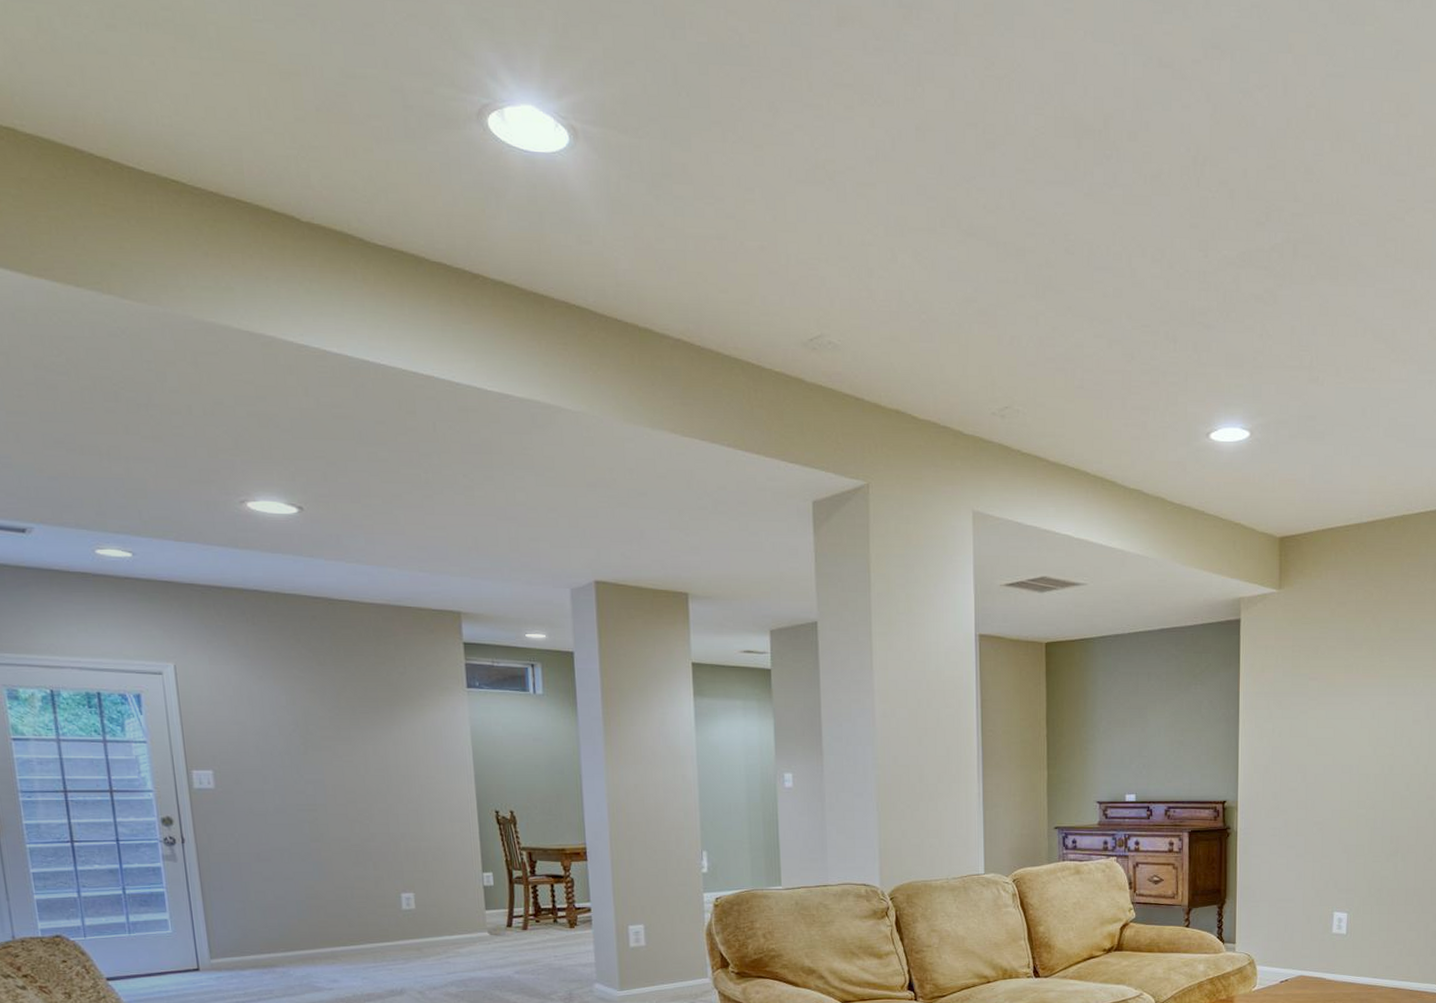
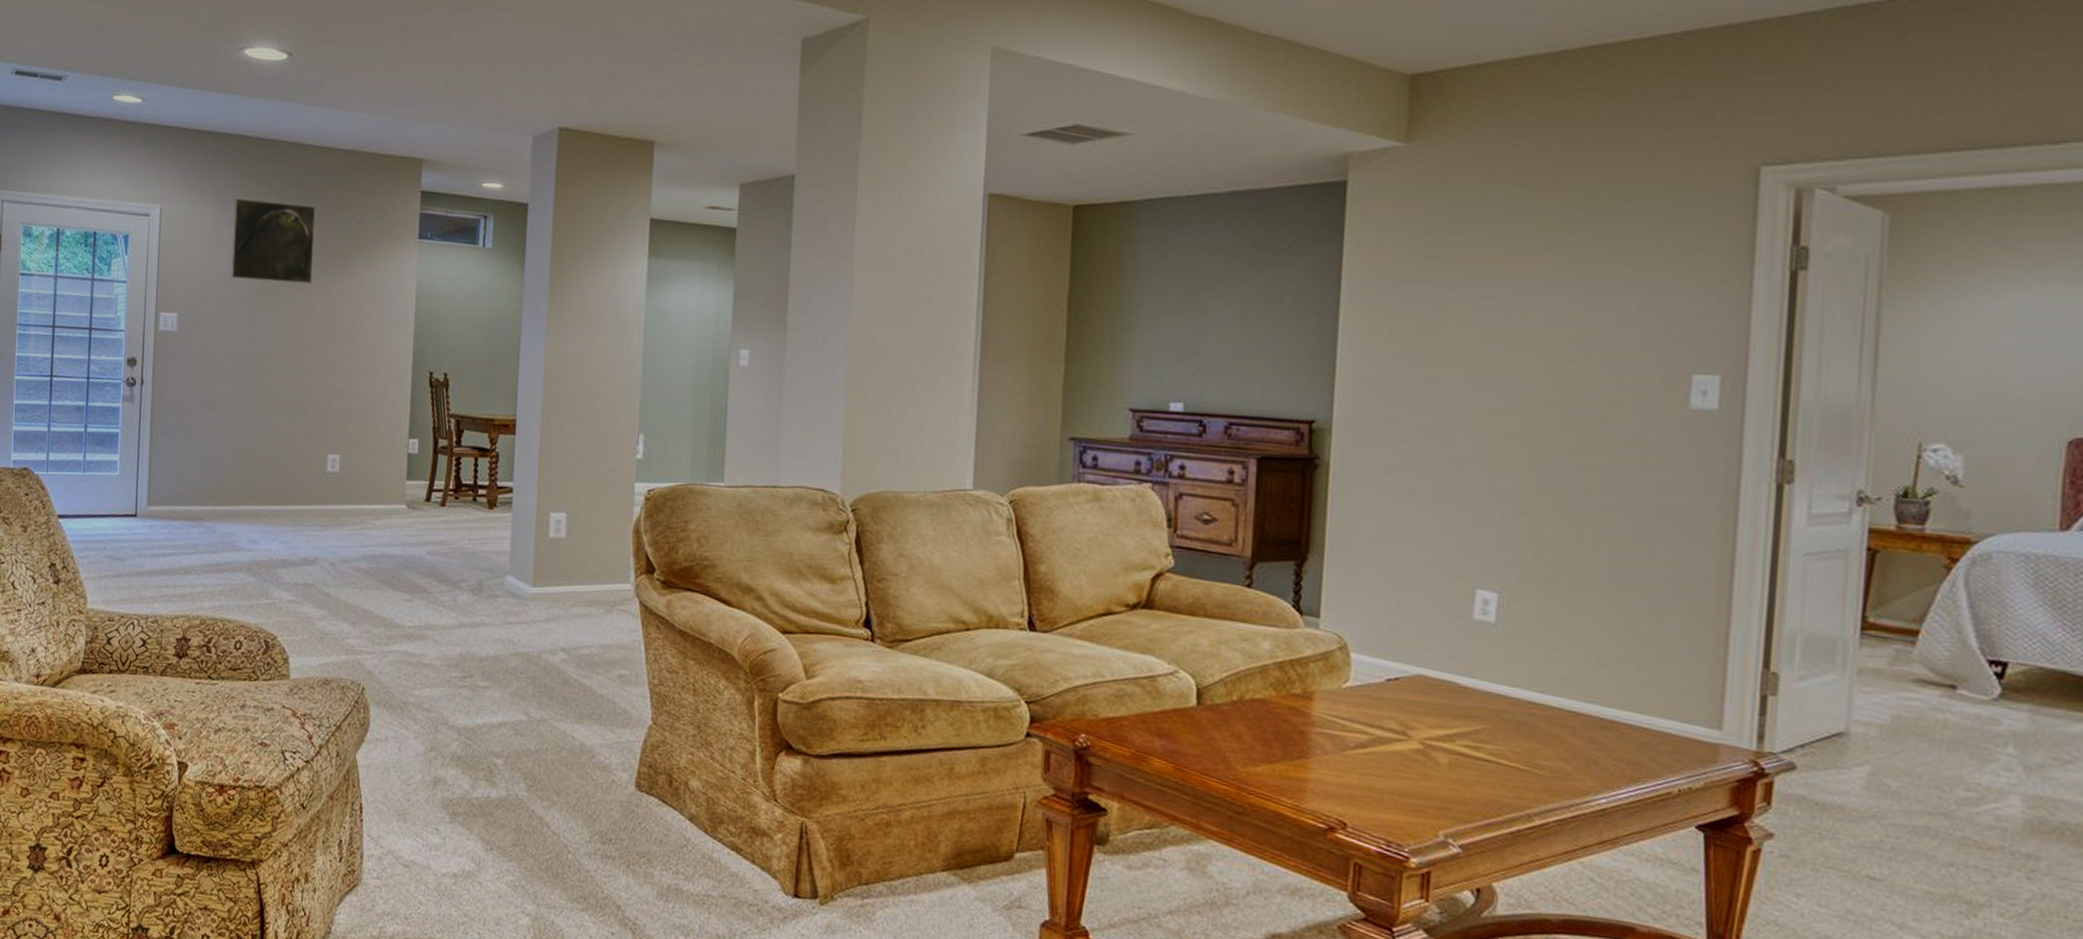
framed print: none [260,653,360,736] -> present [231,197,316,284]

